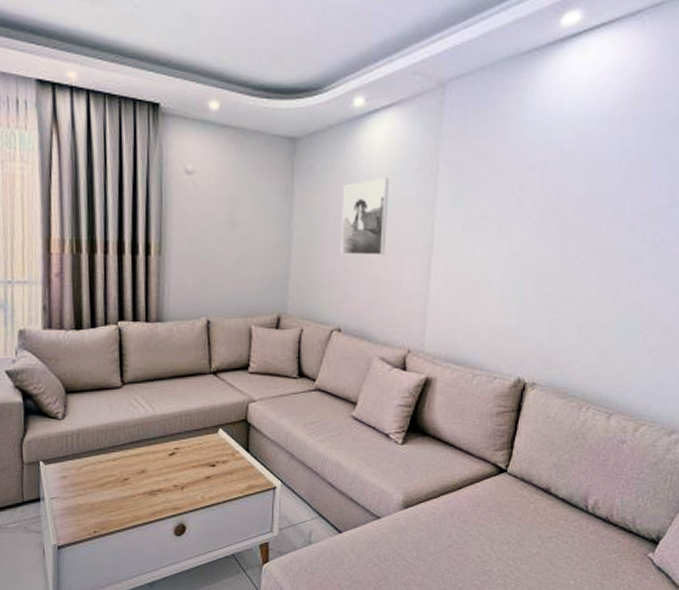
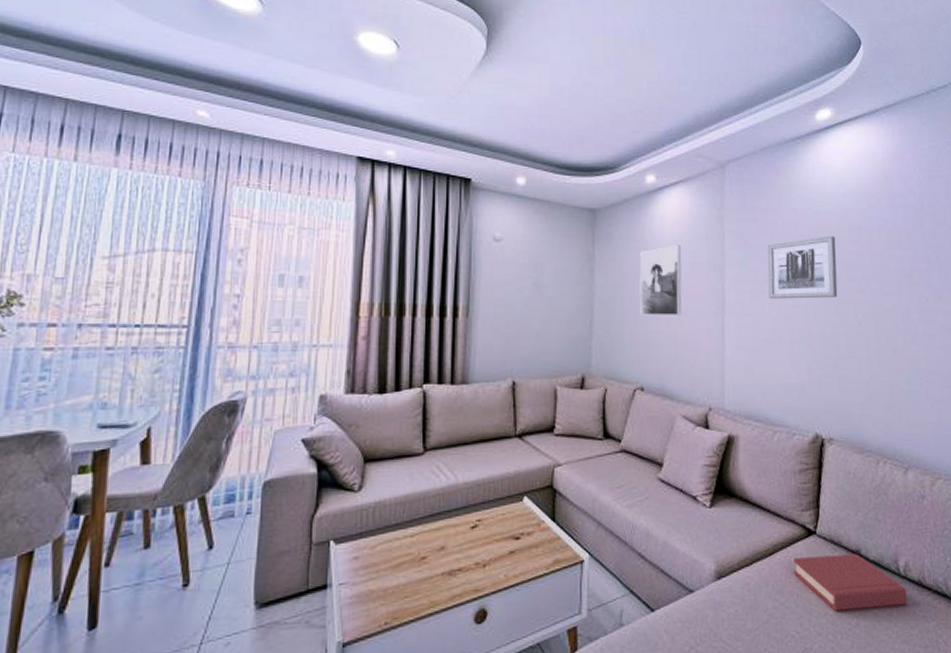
hardback book: none [480,491,592,541] -> present [793,553,907,611]
wall art: none [483,167,566,239] -> present [767,236,838,300]

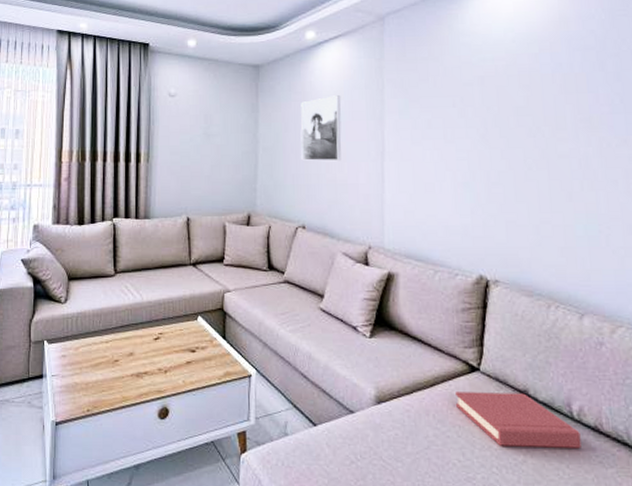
wall art: present [767,236,838,300] -> none [429,81,505,145]

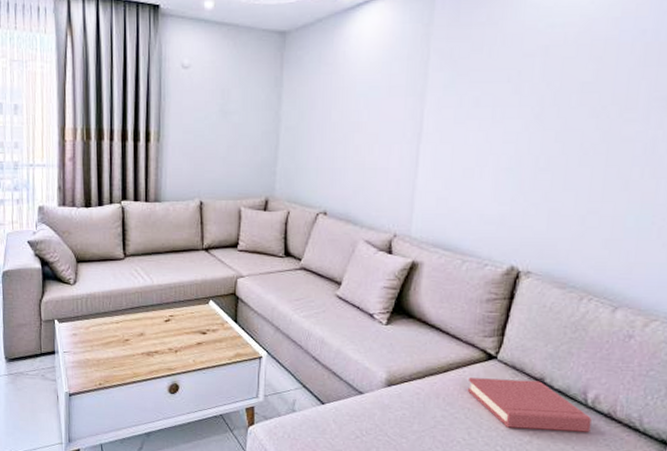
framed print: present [300,95,342,161] -> none [326,68,379,143]

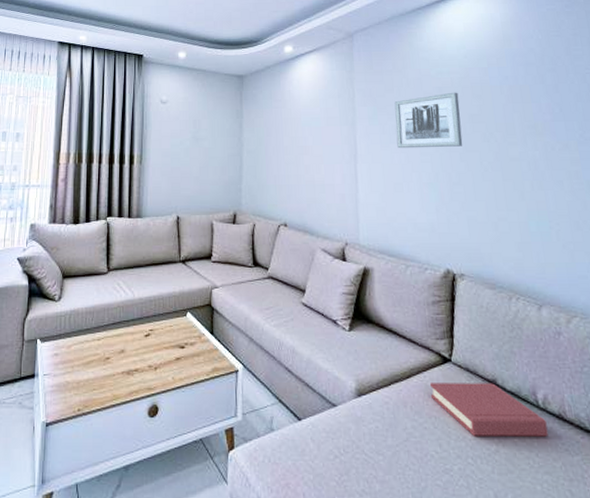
wall art: none [475,52,571,126] -> present [394,92,463,149]

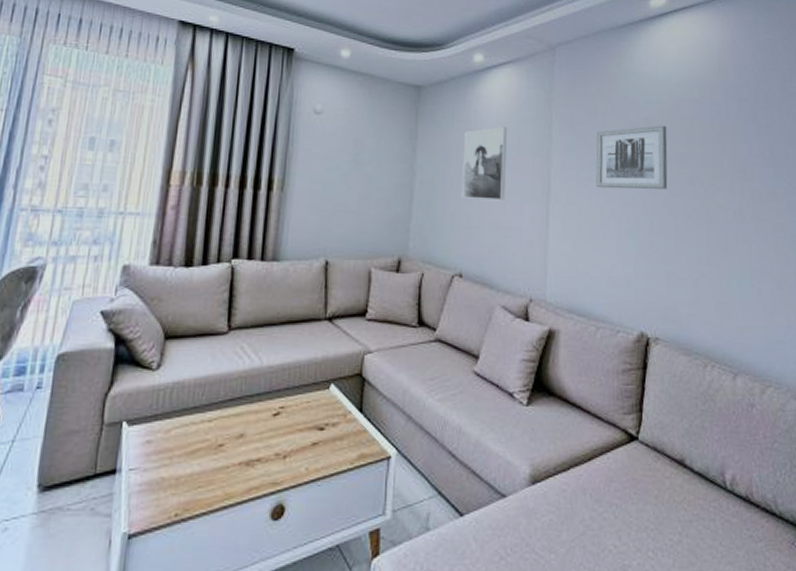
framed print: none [281,103,318,163] -> present [461,127,508,201]
hardback book: present [430,383,548,437] -> none [613,463,733,525]

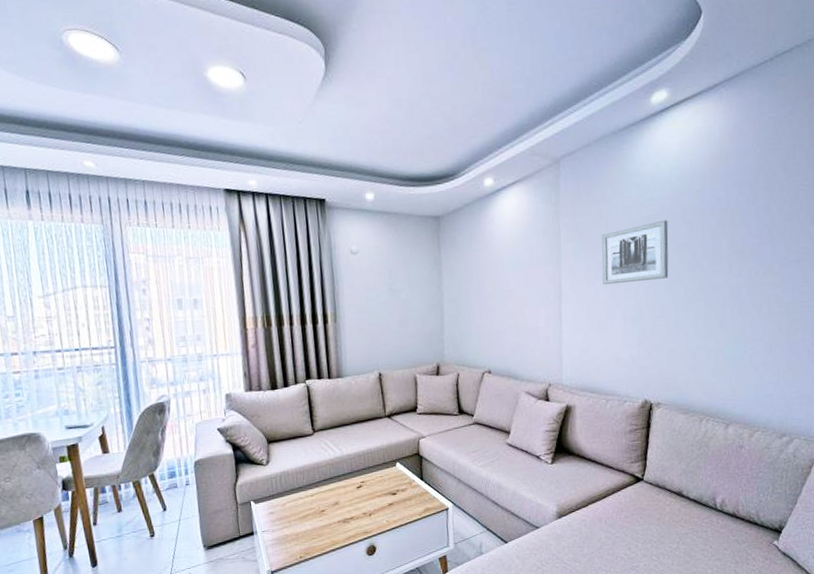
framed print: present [461,127,508,201] -> none [482,242,522,309]

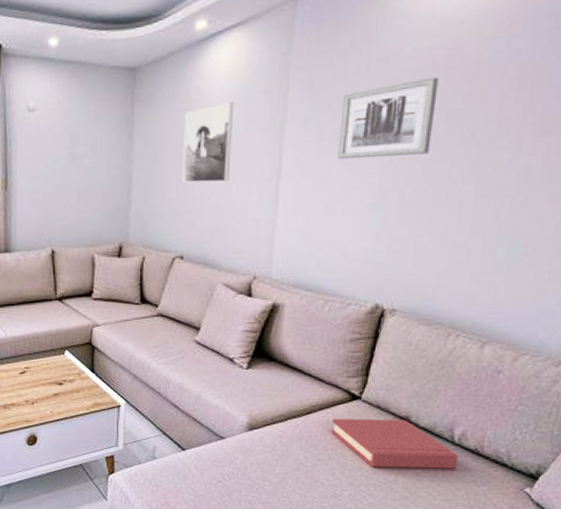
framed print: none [482,242,522,309] -> present [181,102,235,183]
hardback book: none [623,494,722,539] -> present [330,419,458,469]

